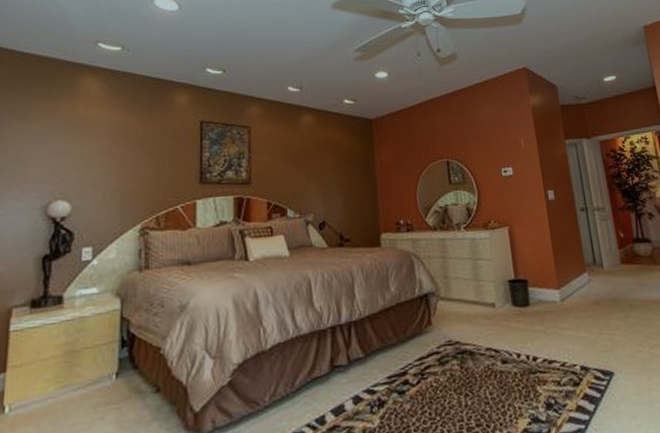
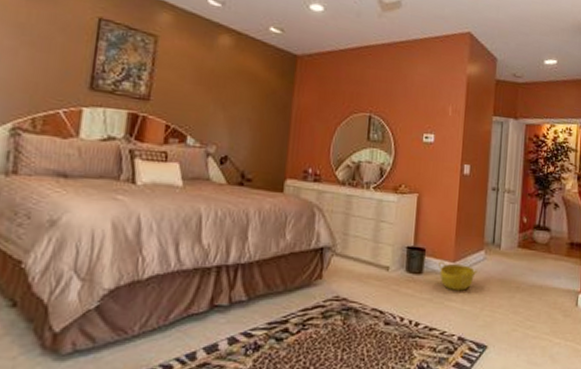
basket: none [542,289,585,318] -> present [437,261,477,291]

